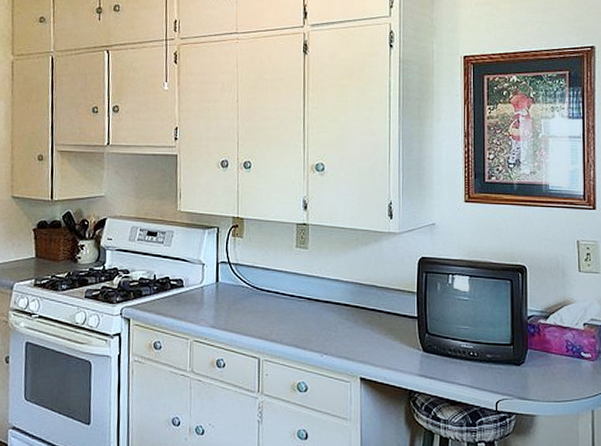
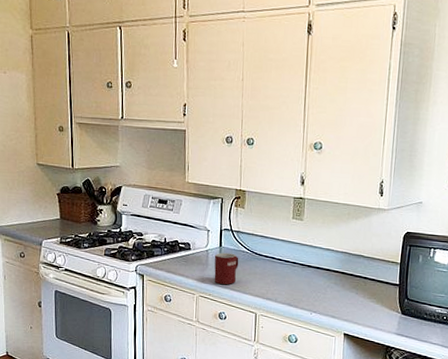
mug: none [210,289,238,327] -> present [214,252,239,285]

